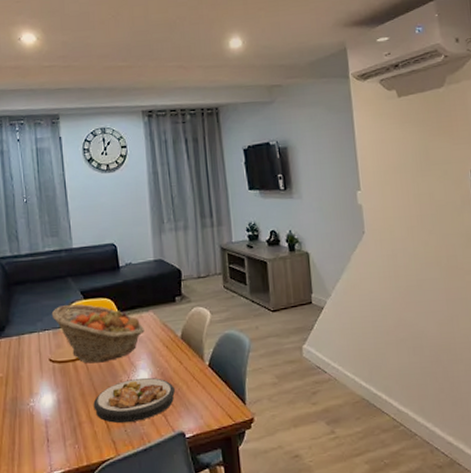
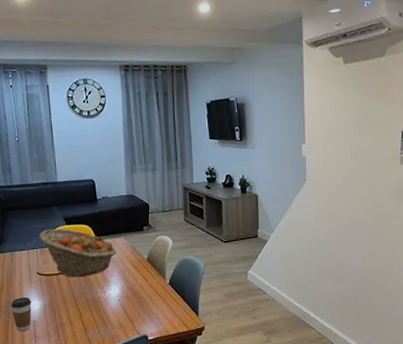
coffee cup: none [17,391,43,435] -> present [10,298,32,332]
plate: present [93,377,175,424] -> none [73,290,140,326]

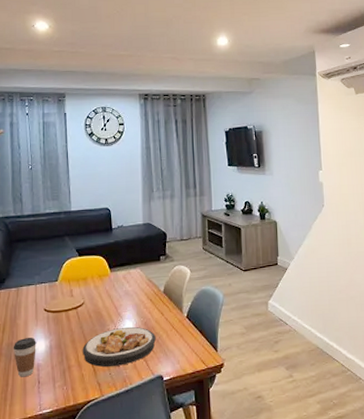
fruit basket: present [39,228,117,277] -> none [48,260,132,314]
plate: none [73,290,140,326] -> present [82,326,156,368]

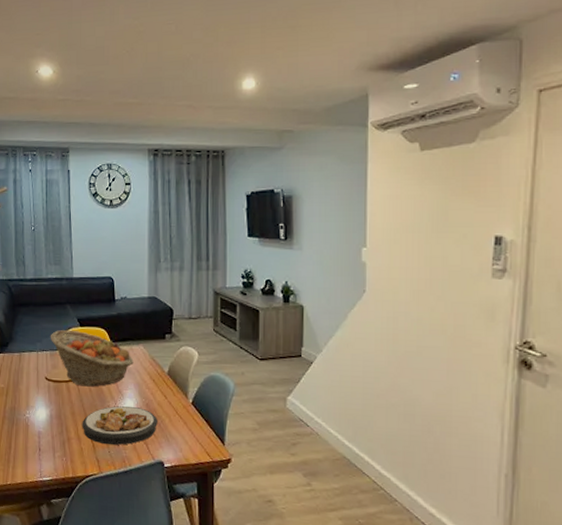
coffee cup: present [13,338,36,377] -> none [15,404,38,443]
fruit basket: none [48,260,132,314] -> present [50,329,134,387]

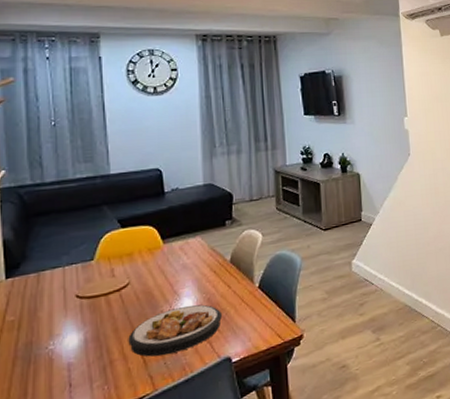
fruit basket: present [50,329,134,387] -> none [81,233,191,297]

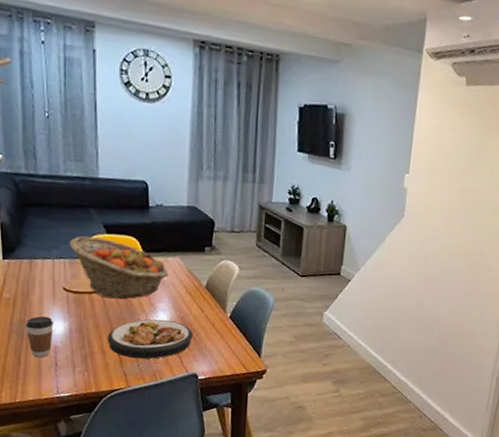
coffee cup: none [33,332,66,382] -> present [25,316,53,358]
fruit basket: none [81,233,191,297] -> present [69,236,169,299]

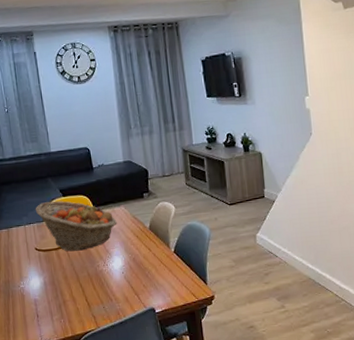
coffee cup: present [25,316,53,358] -> none [10,275,32,312]
plate: present [107,319,193,359] -> none [75,262,145,302]

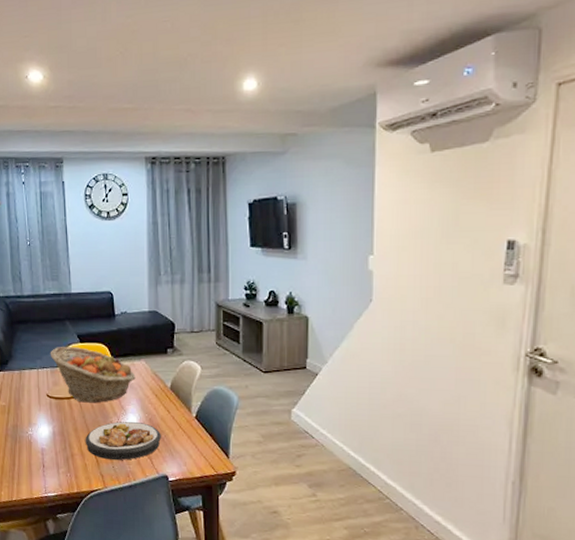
plate: none [75,262,145,302] -> present [85,421,161,461]

